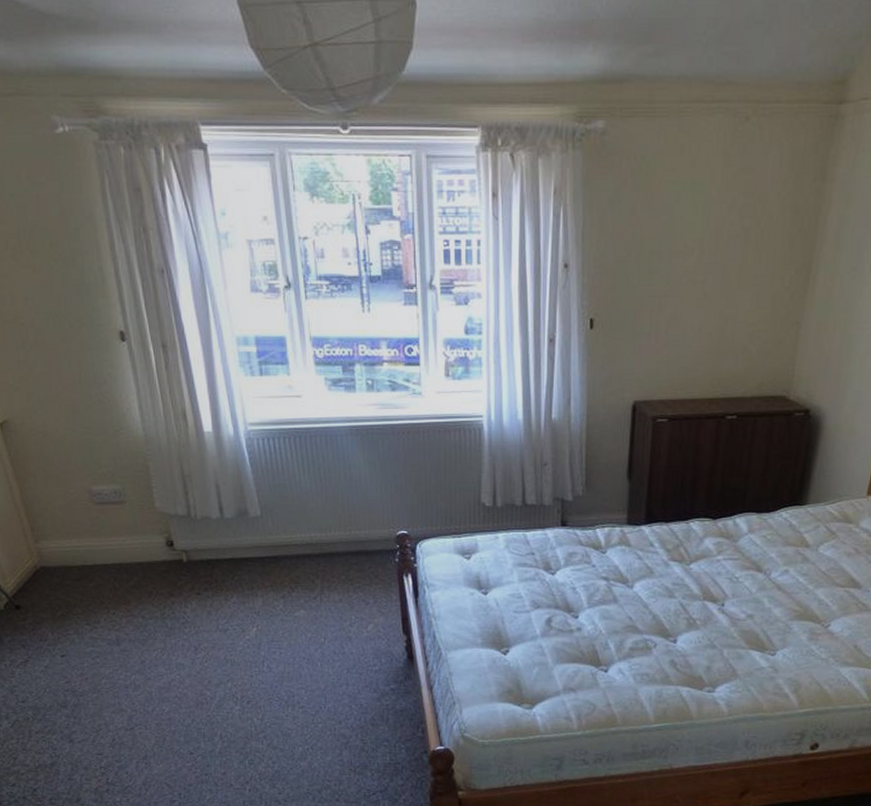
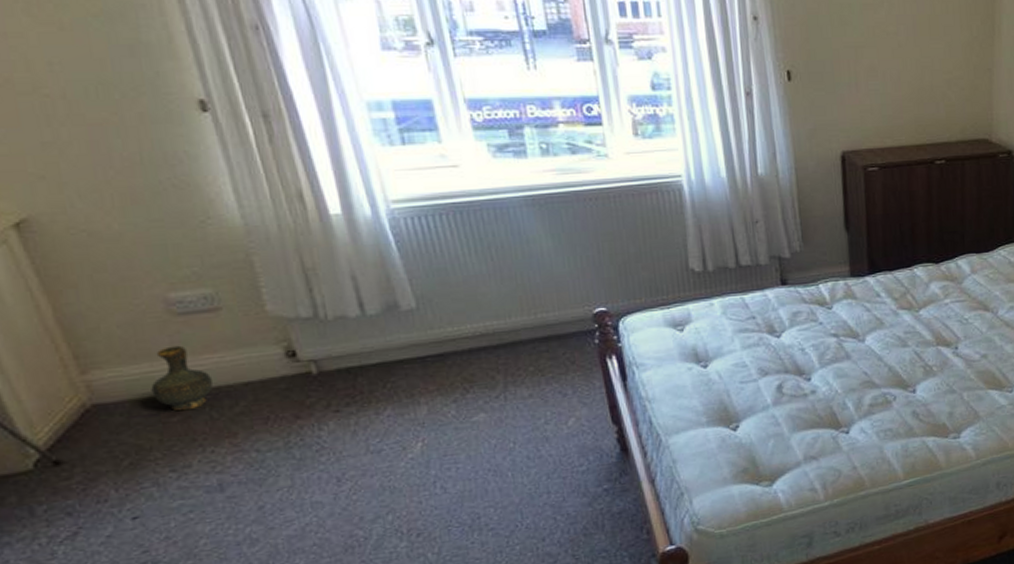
ceramic jug: none [77,528,117,579] -> present [151,345,214,411]

